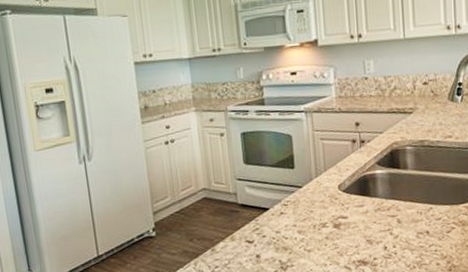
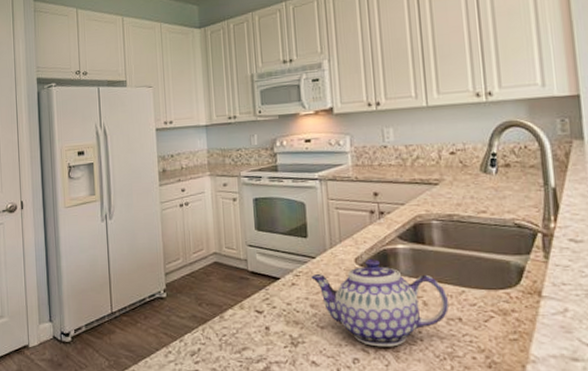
teapot: none [298,184,419,263] -> present [311,258,449,347]

